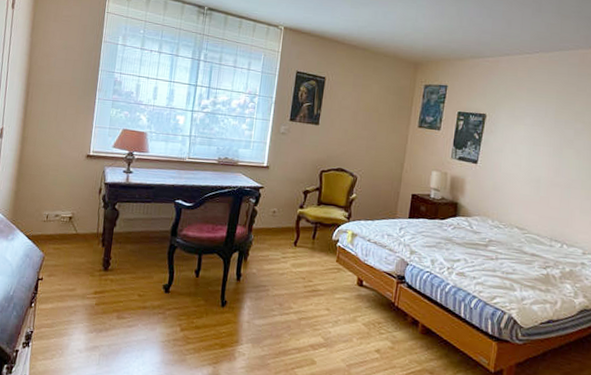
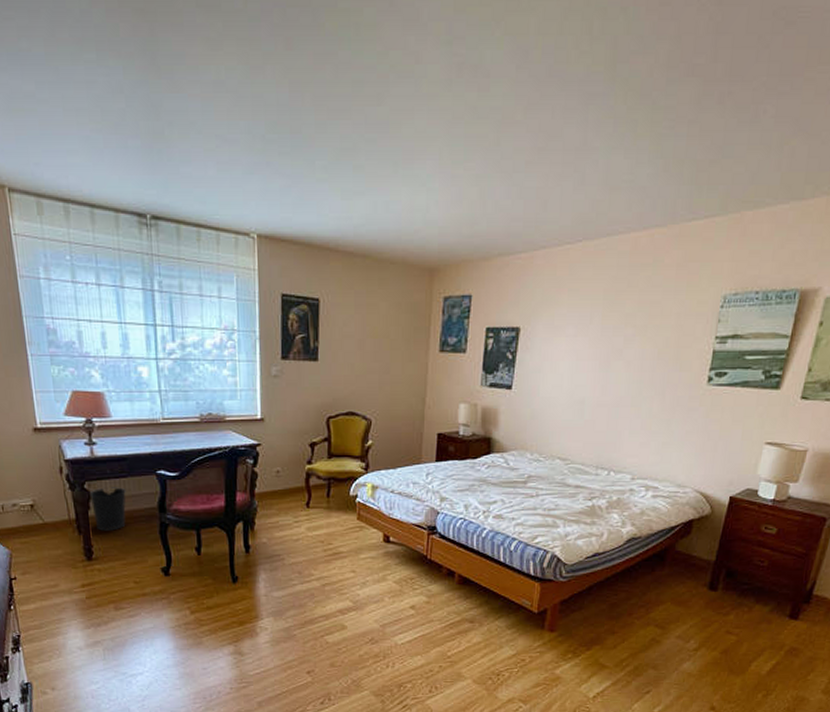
wastebasket: none [117,209,148,247] -> present [89,487,126,531]

